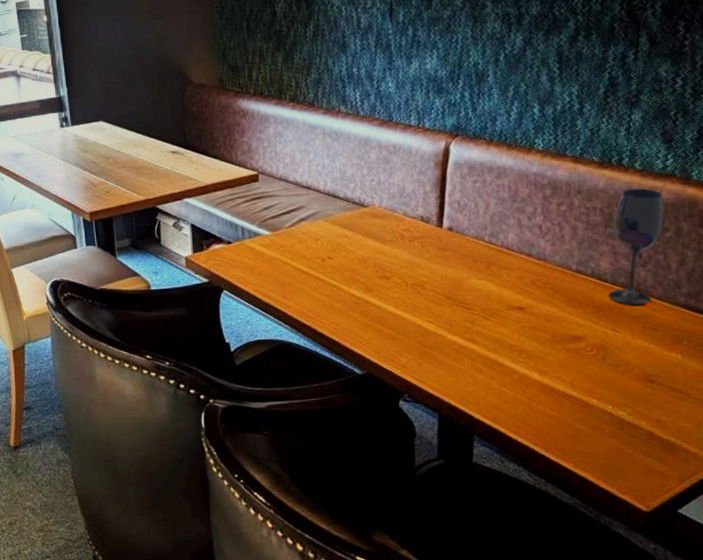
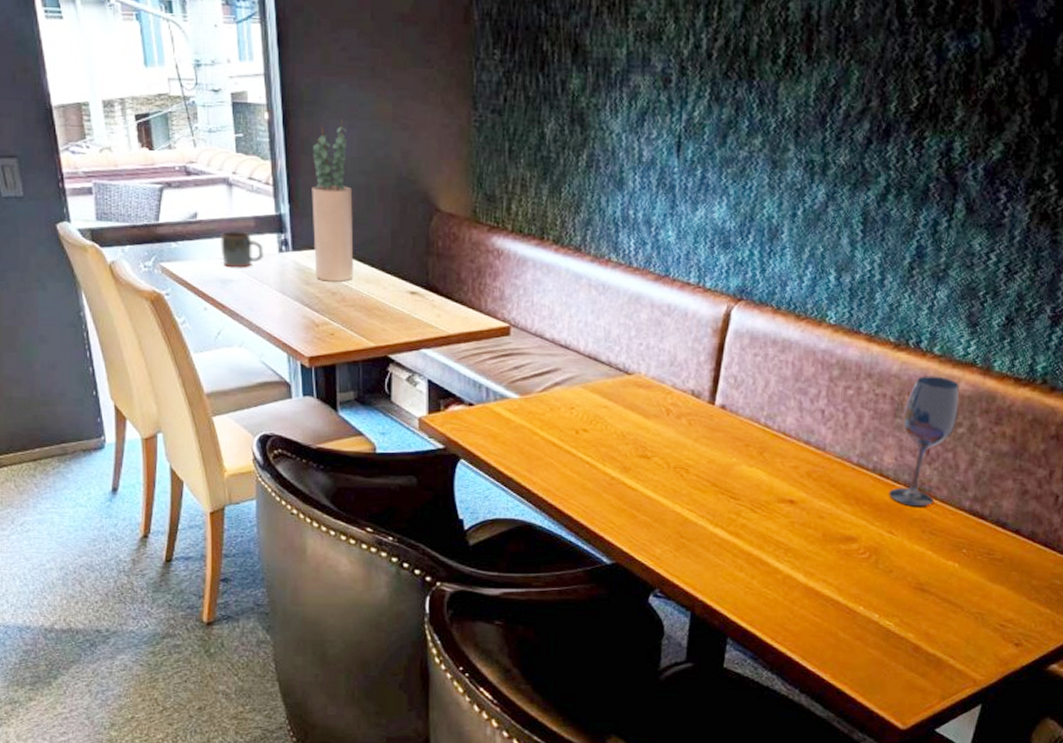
mug: none [12,113,49,144] -> present [220,230,265,268]
vase: none [84,15,124,149] -> present [312,118,354,282]

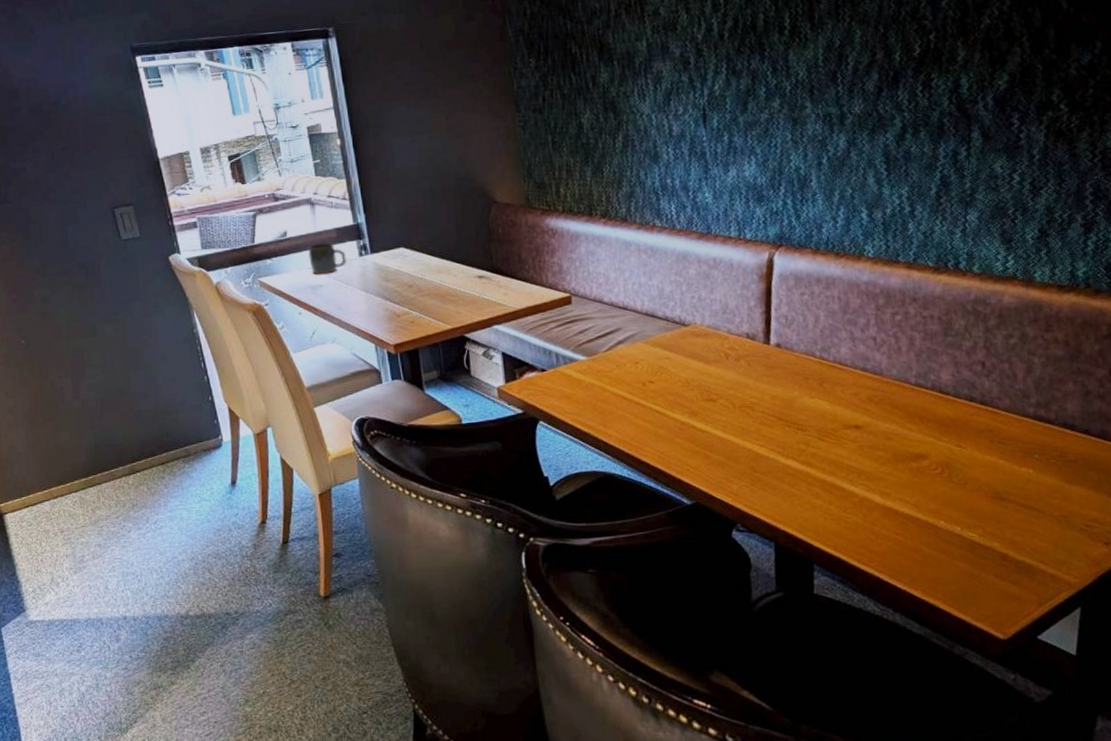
vase: present [312,118,354,282] -> none [381,135,427,277]
wineglass: present [889,376,960,507] -> none [951,293,1008,419]

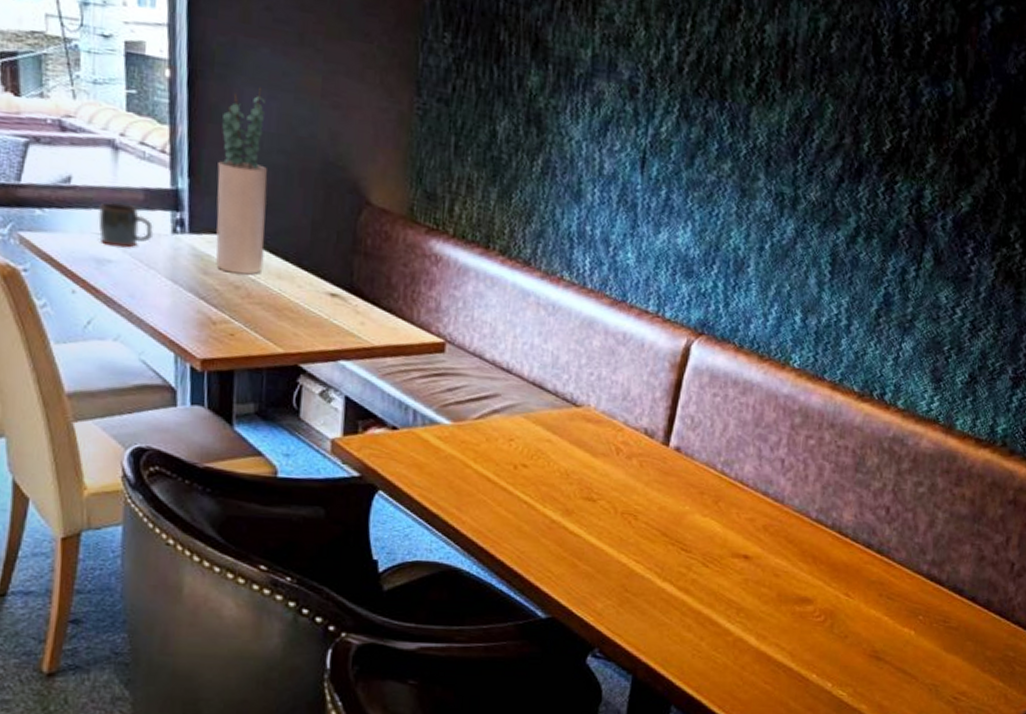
vase: none [381,135,427,277] -> present [215,87,269,275]

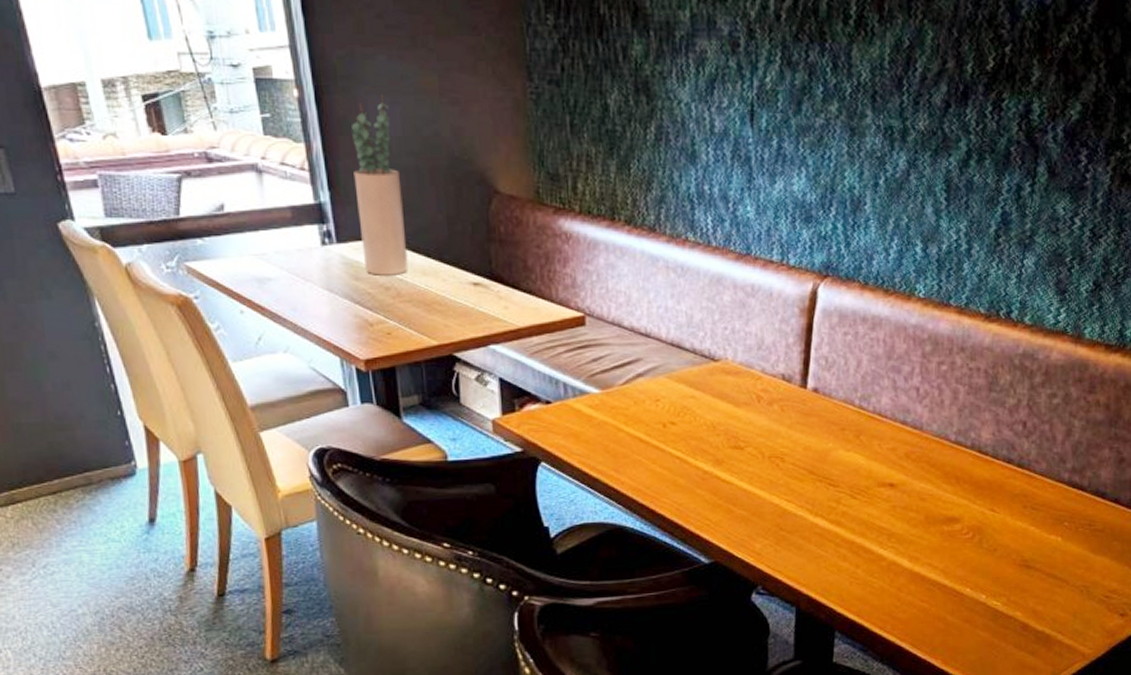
mug: present [98,201,154,247] -> none [253,223,306,265]

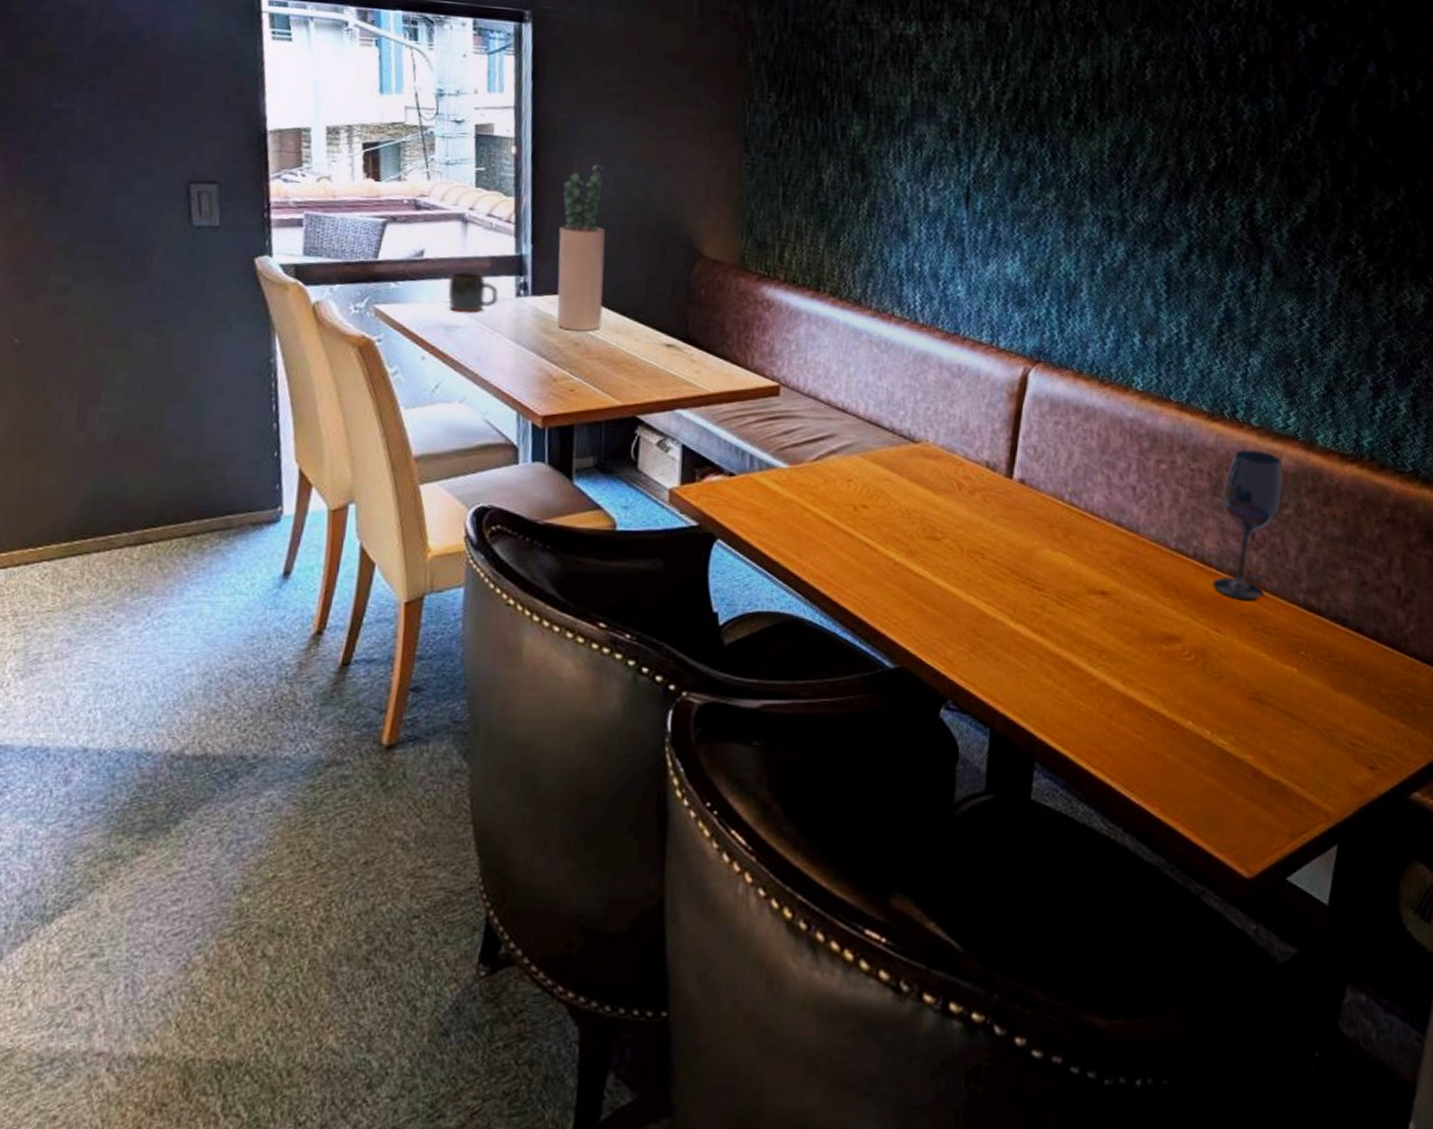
mug: none [253,223,306,265] -> present [448,271,499,313]
wineglass: none [989,346,1053,482] -> present [1213,449,1284,600]

